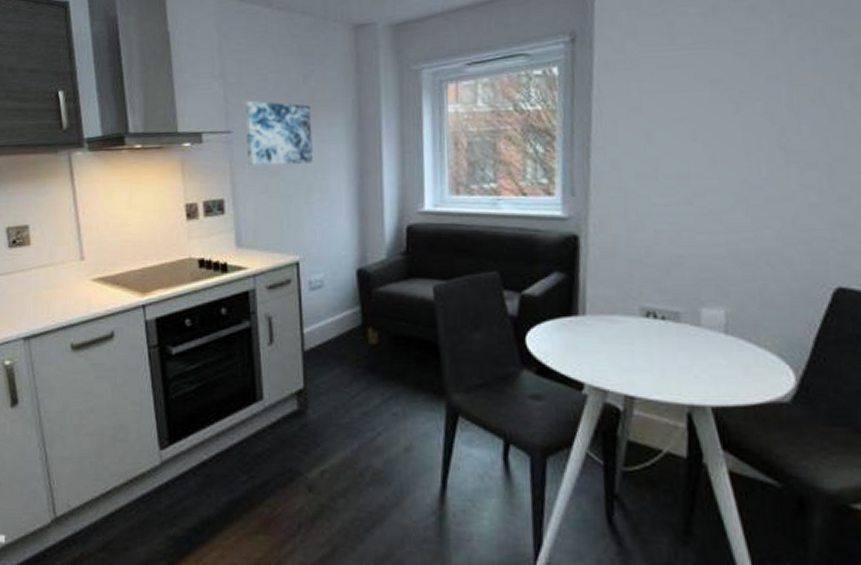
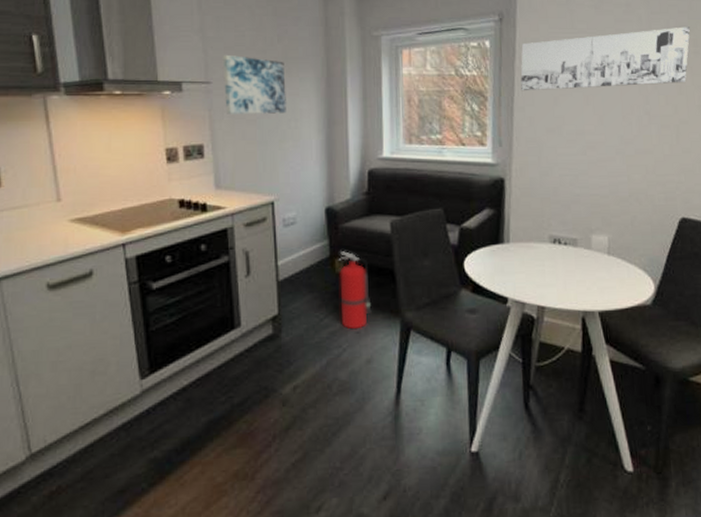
fire extinguisher: none [371,319,411,411] -> present [338,251,372,329]
wall art: none [599,30,849,127] -> present [520,27,690,91]

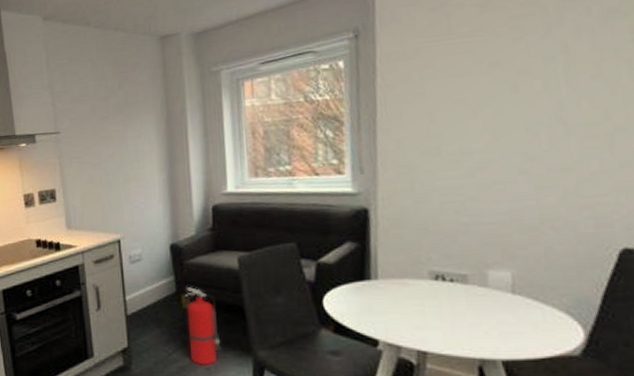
wall art: present [222,54,287,115] -> none [69,105,130,161]
wall art: present [520,27,690,91] -> none [383,10,625,112]

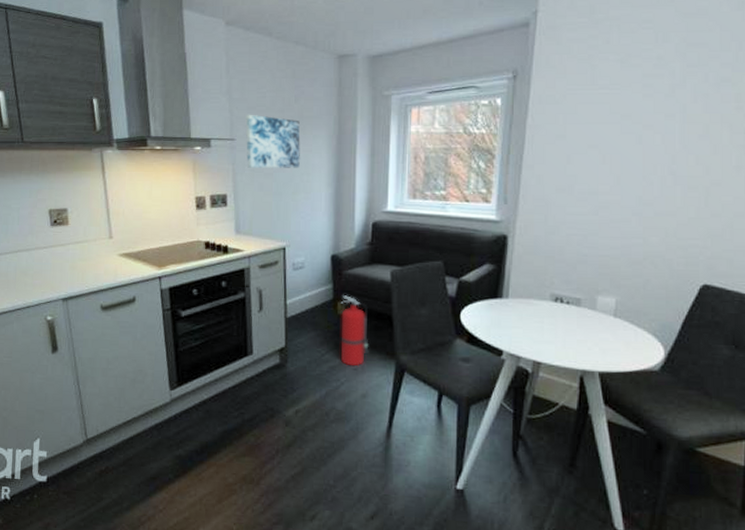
wall art: none [69,105,130,161] -> present [245,114,301,169]

